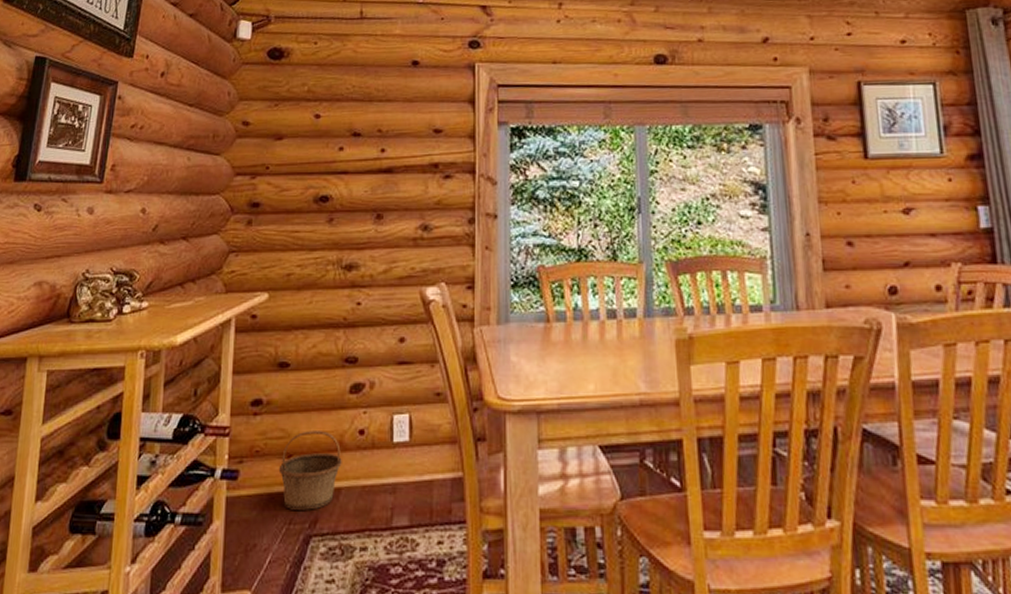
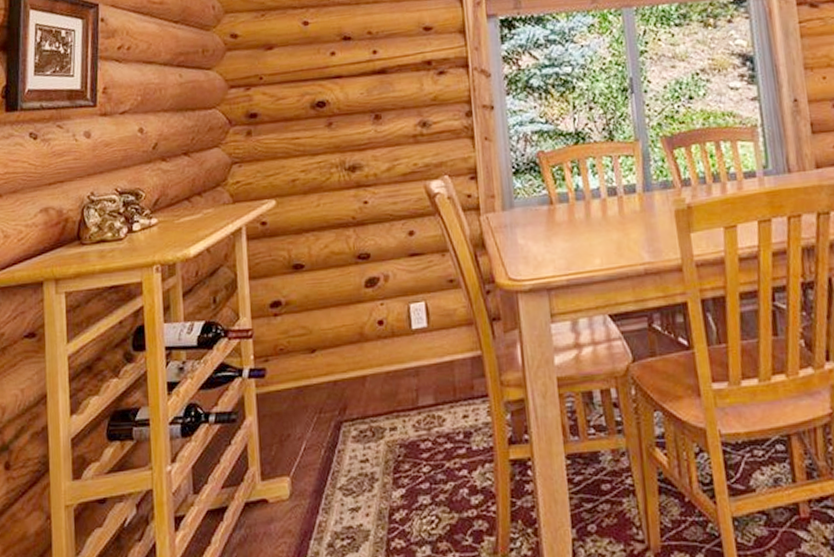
basket: present [278,431,342,510] -> none [304,324,365,400]

